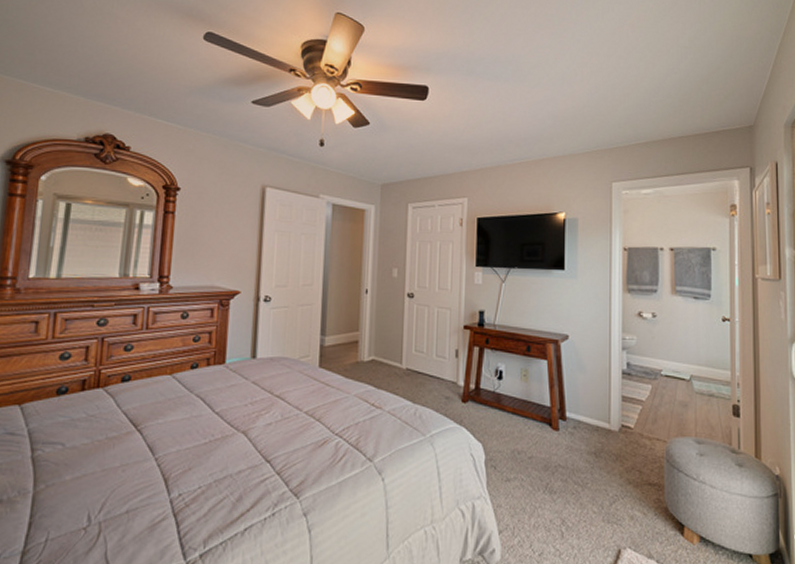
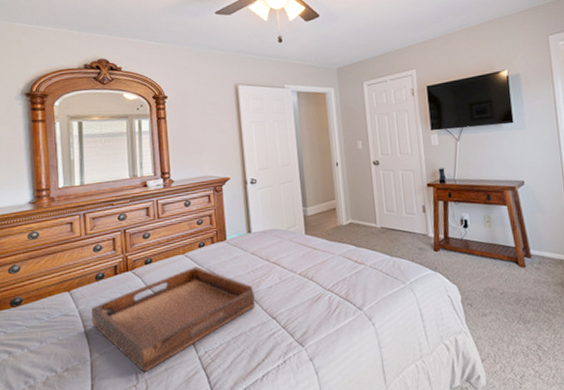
serving tray: none [43,391,249,514] -> present [91,266,255,373]

